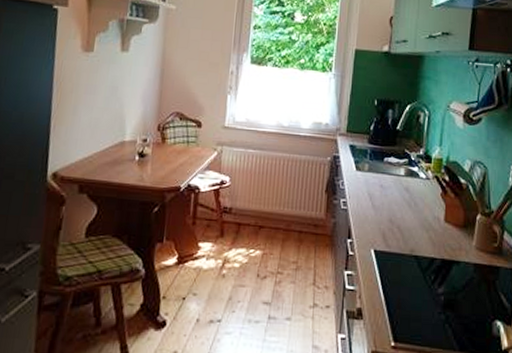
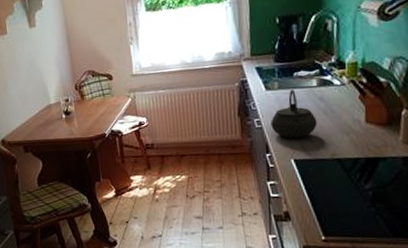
kettle: none [356,173,400,227] -> present [271,88,317,138]

